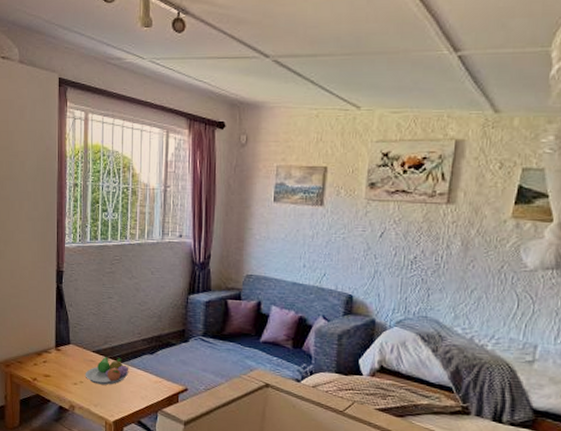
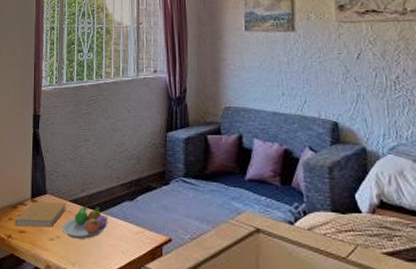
book: none [39,350,89,374] -> present [14,201,66,228]

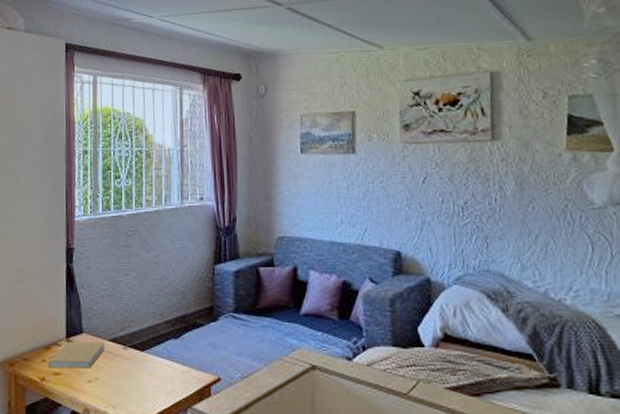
fruit bowl: present [61,205,108,239] -> none [100,344,152,380]

